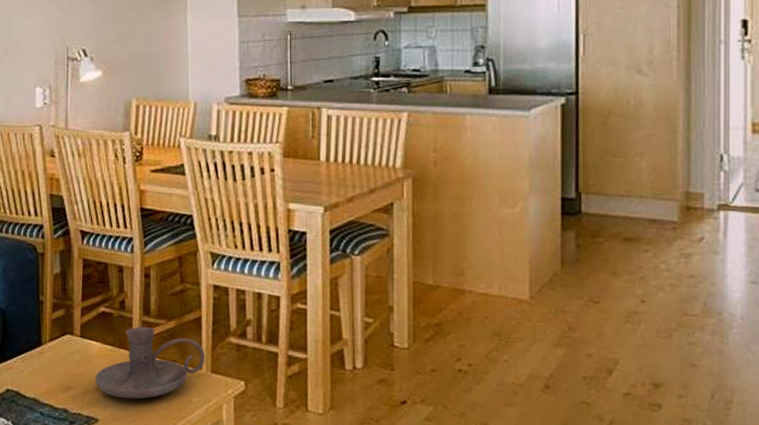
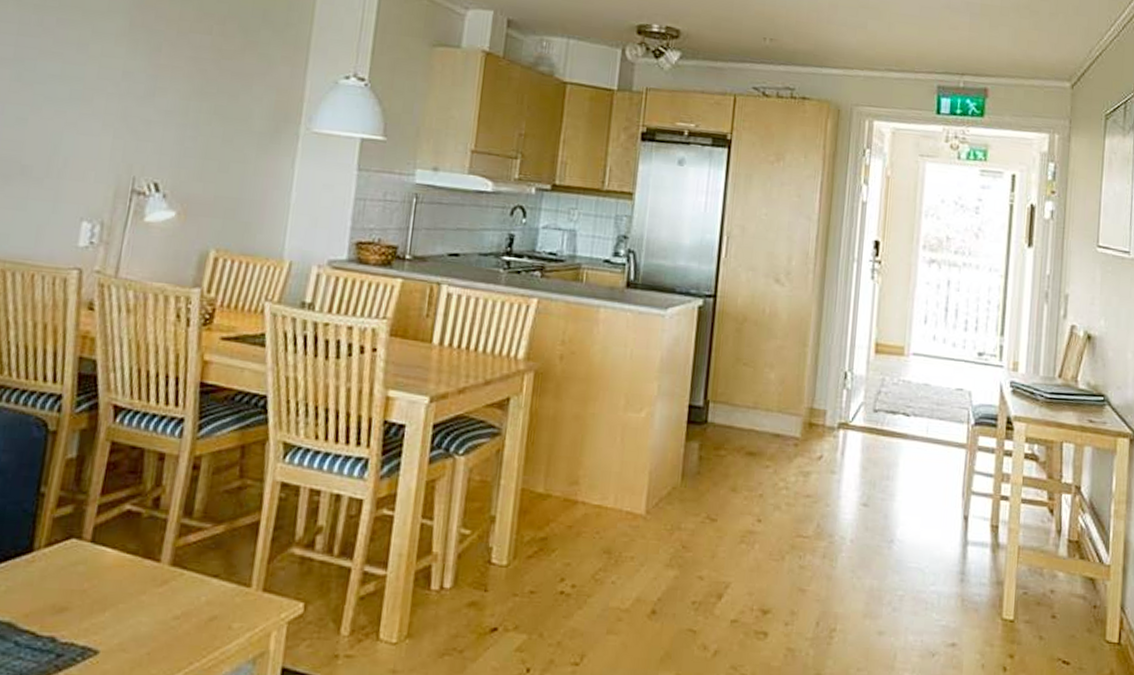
candle holder: present [94,327,205,399] -> none [101,531,258,625]

